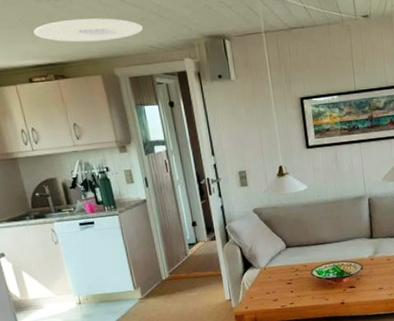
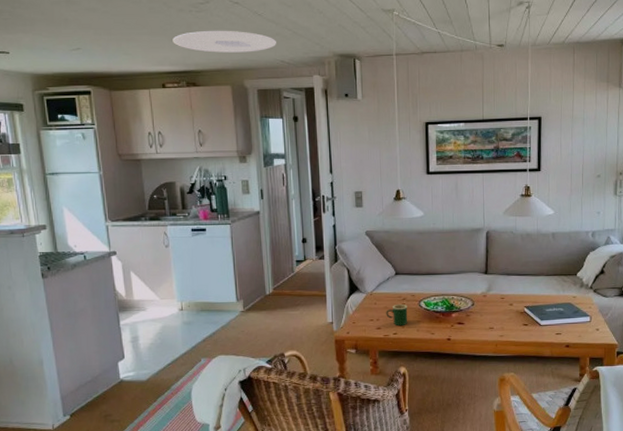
mug: none [281,274,303,296] -> present [386,303,408,326]

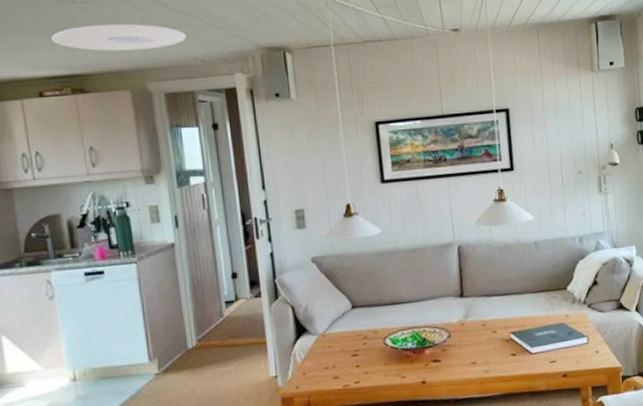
mug: present [386,303,408,326] -> none [343,343,372,373]

